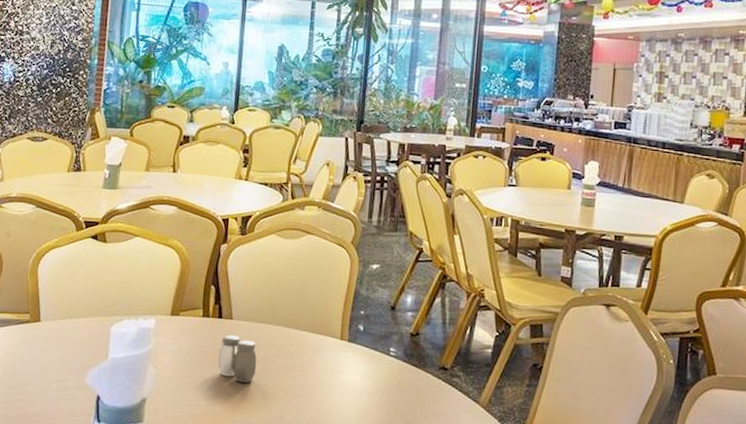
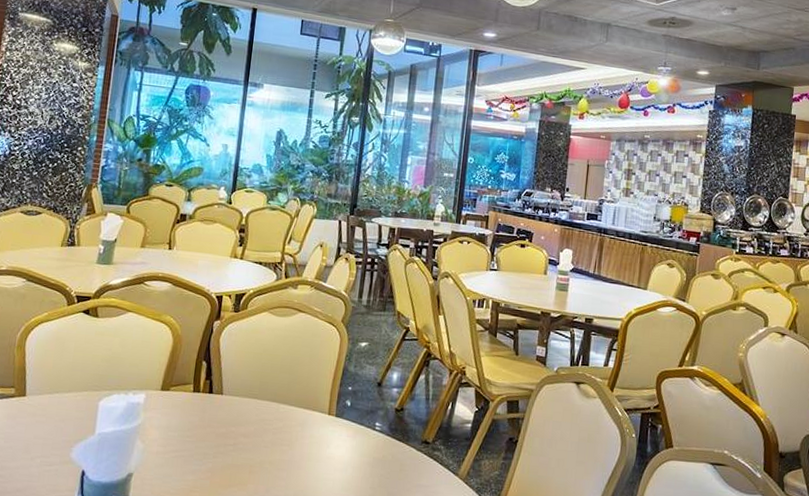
salt and pepper shaker: present [218,335,257,383] -> none [206,410,246,457]

